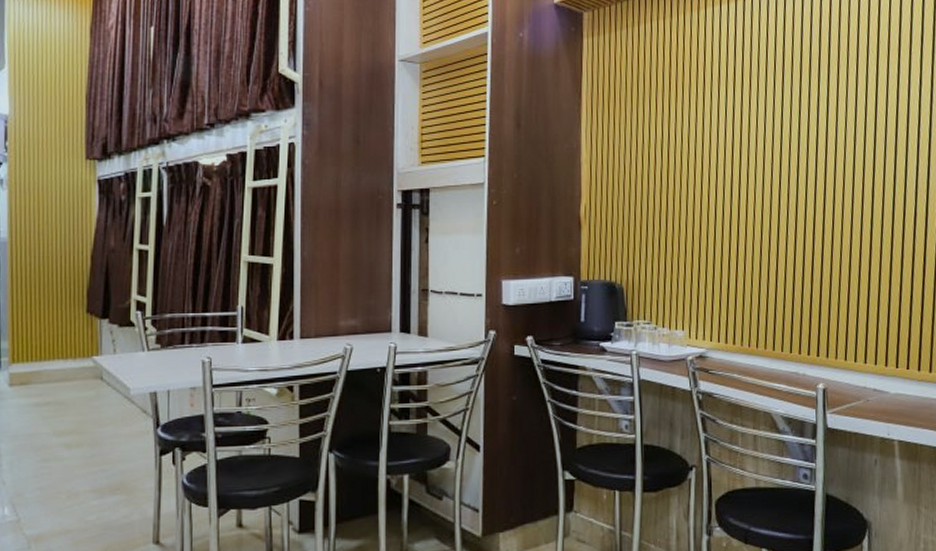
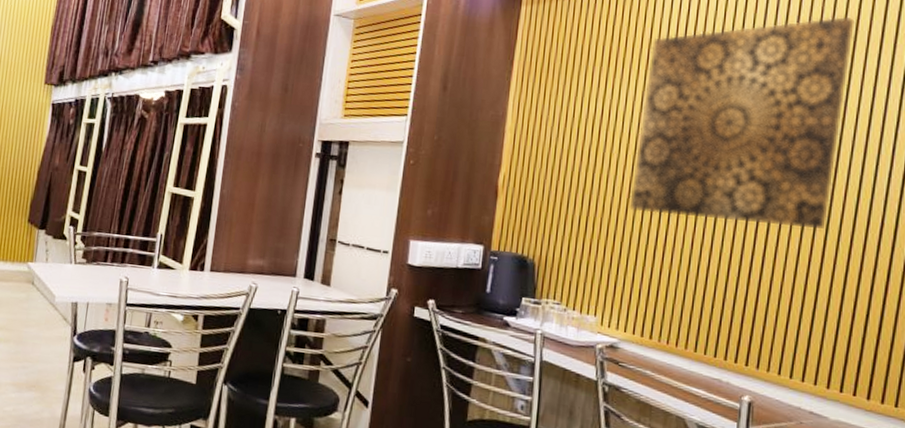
wall art: none [702,29,878,227] -> present [629,16,856,229]

